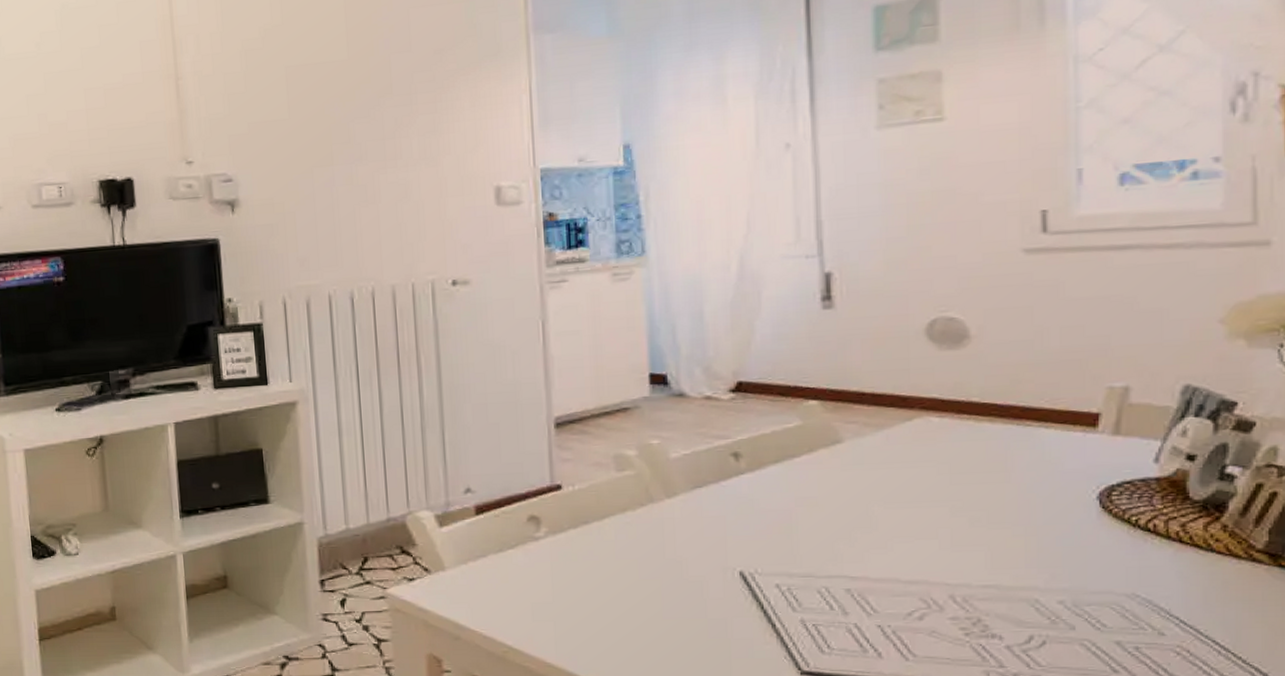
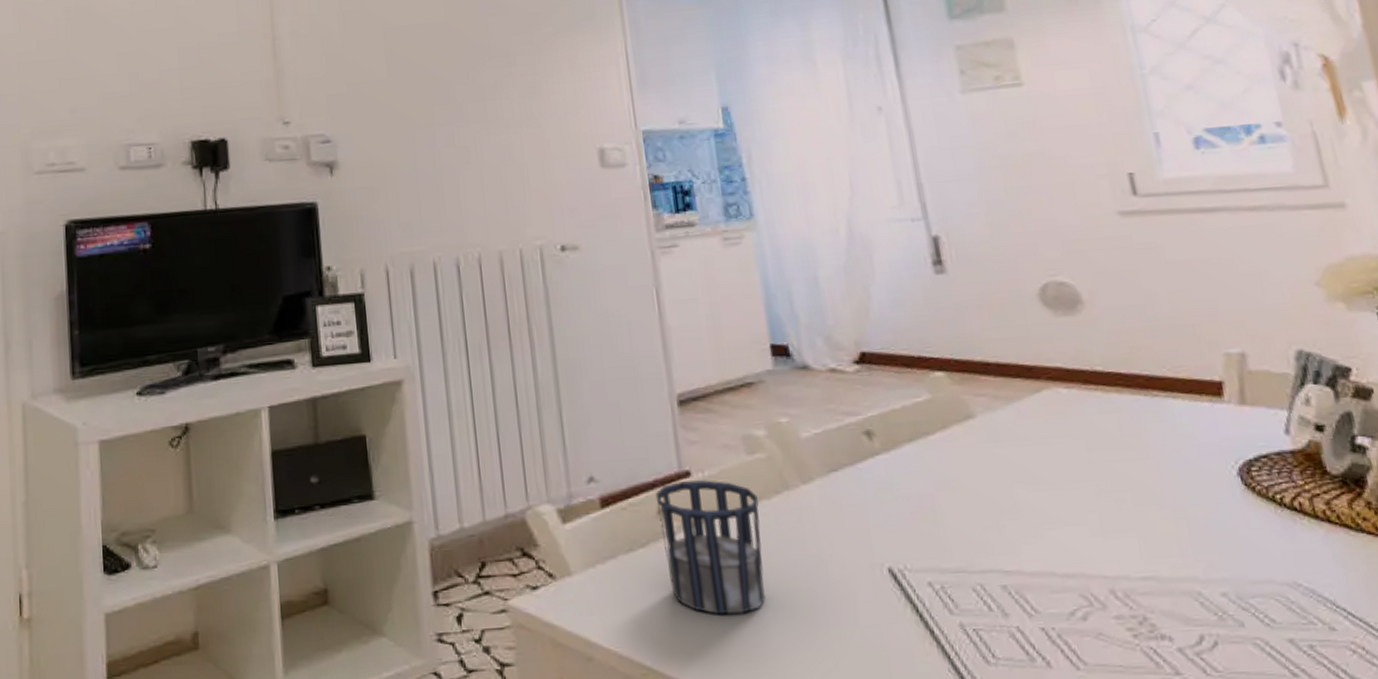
cup: none [527,492,623,606] -> present [655,479,766,615]

